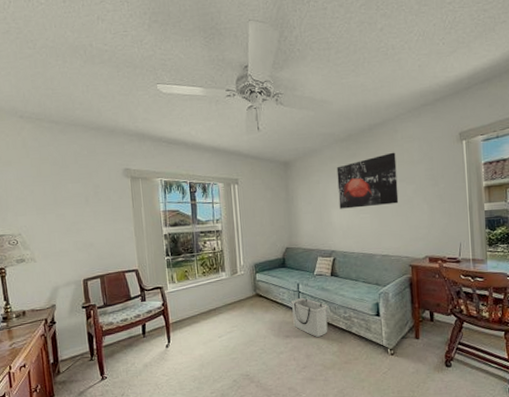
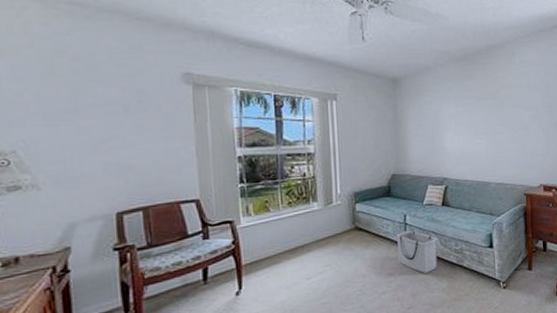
wall art: present [336,152,399,209] -> none [451,76,515,133]

